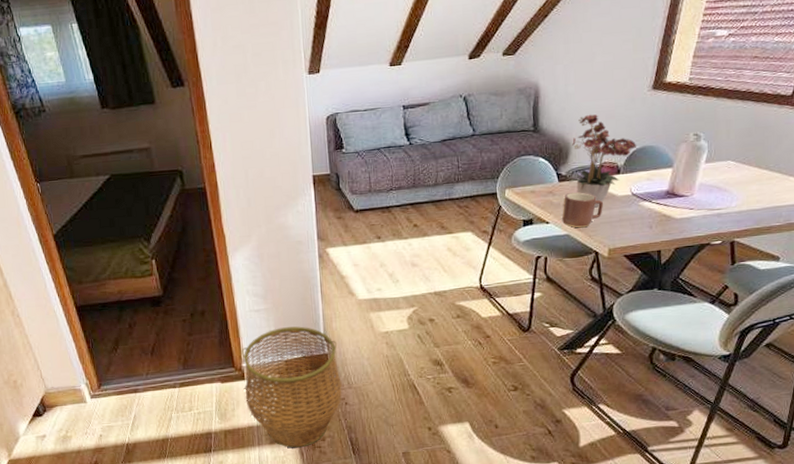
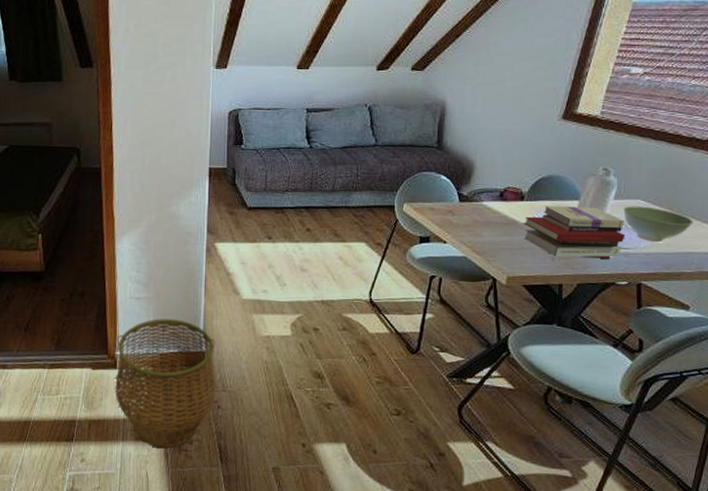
mug: present [562,192,604,228] -> none [460,214,505,252]
flower arrangement: present [569,114,637,208] -> none [470,137,543,233]
books: none [621,173,717,225] -> present [523,206,625,259]
bowl: none [715,166,781,201] -> present [623,206,693,243]

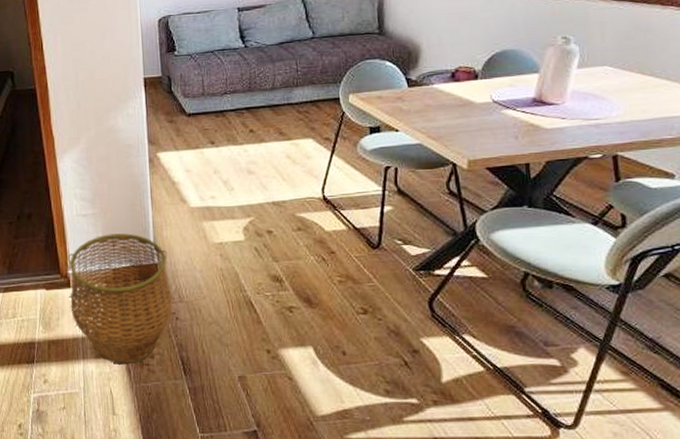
books: present [523,206,625,259] -> none [480,79,593,135]
bowl: present [623,206,693,243] -> none [589,72,670,110]

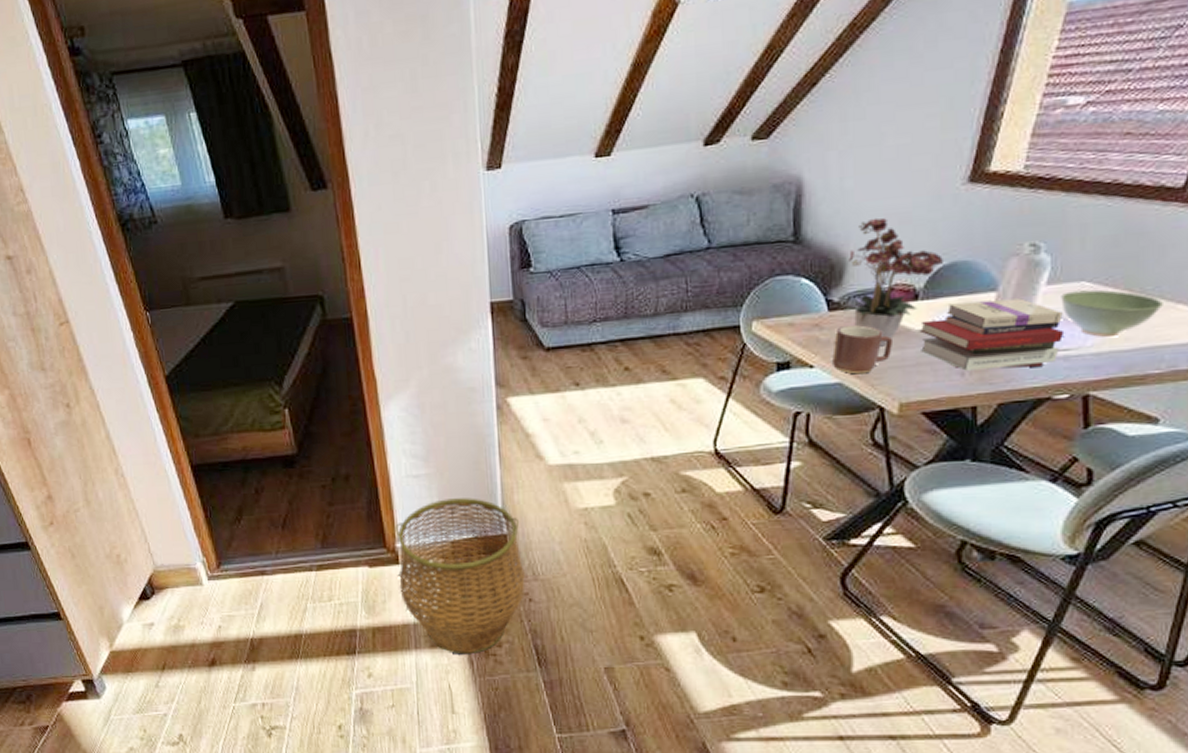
mug: none [413,98,461,137] -> present [832,325,894,375]
flower arrangement: none [420,16,497,115] -> present [843,217,945,347]
books: none [480,79,593,135] -> present [919,298,1063,371]
bowl: none [589,72,670,110] -> present [1061,289,1163,338]

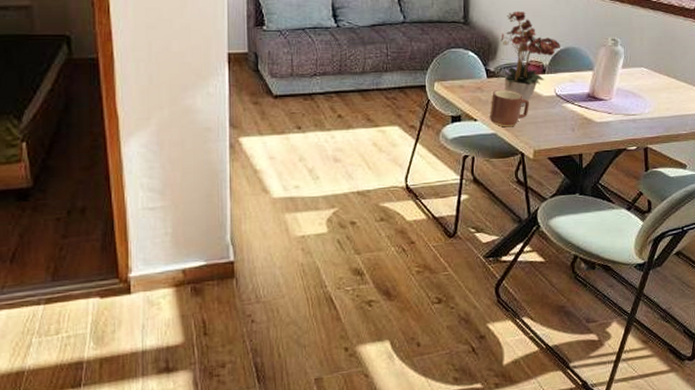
basket: present [395,498,525,655] -> none [129,228,249,378]
books: present [919,298,1063,371] -> none [546,77,632,127]
bowl: present [1061,289,1163,338] -> none [630,73,686,108]

